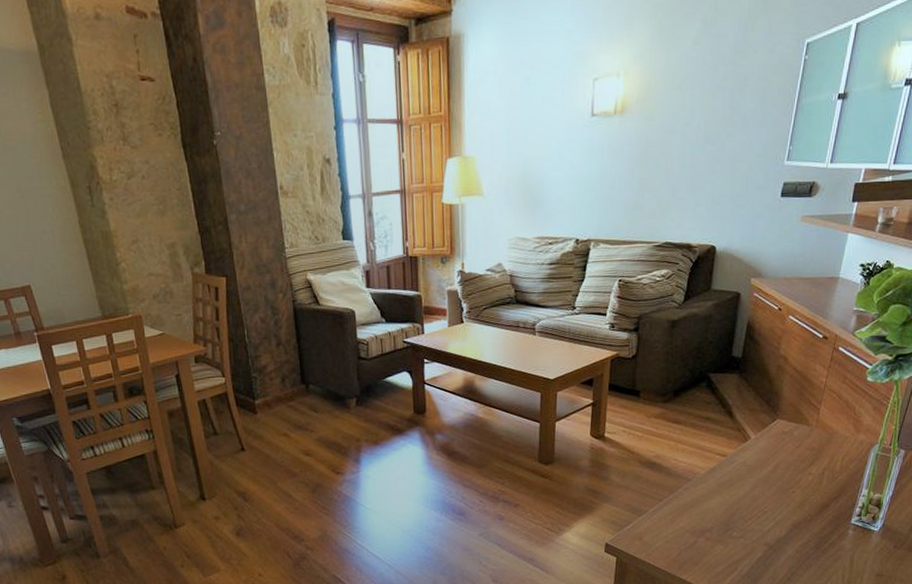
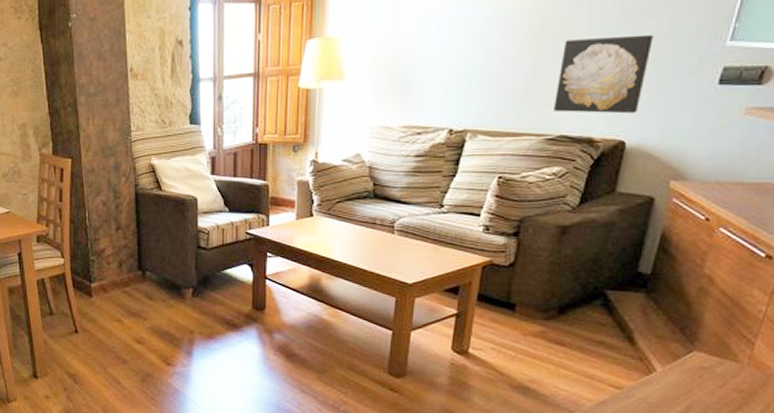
wall art: none [659,155,731,223] -> present [554,34,654,114]

